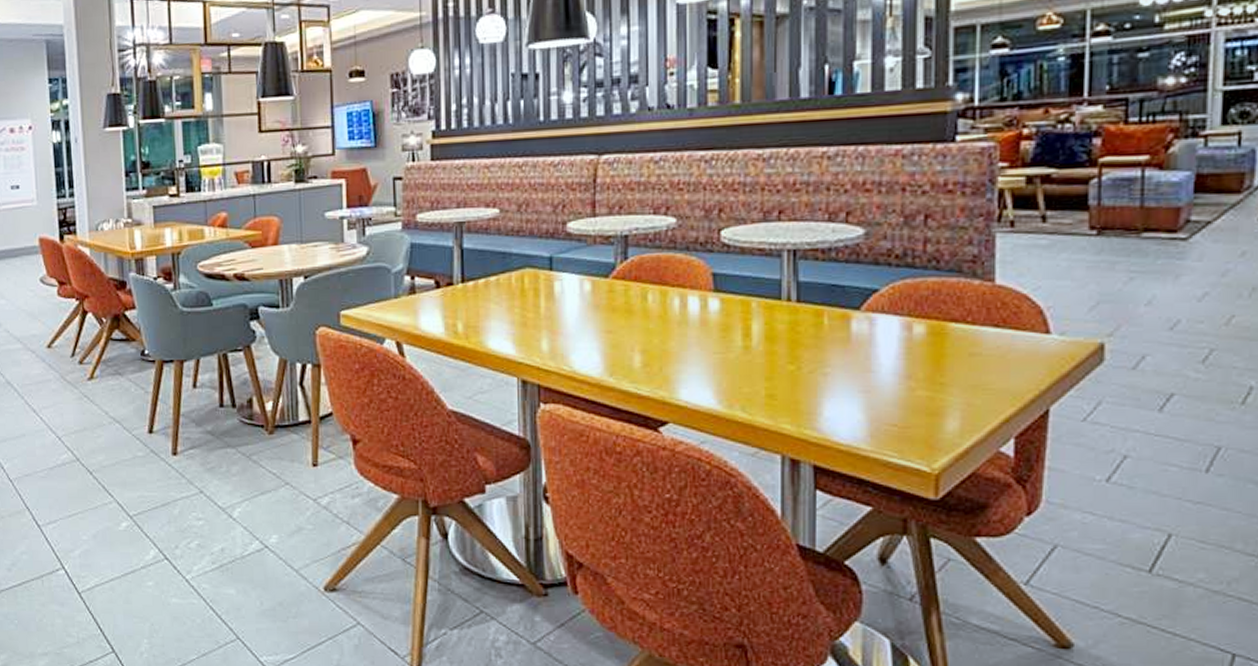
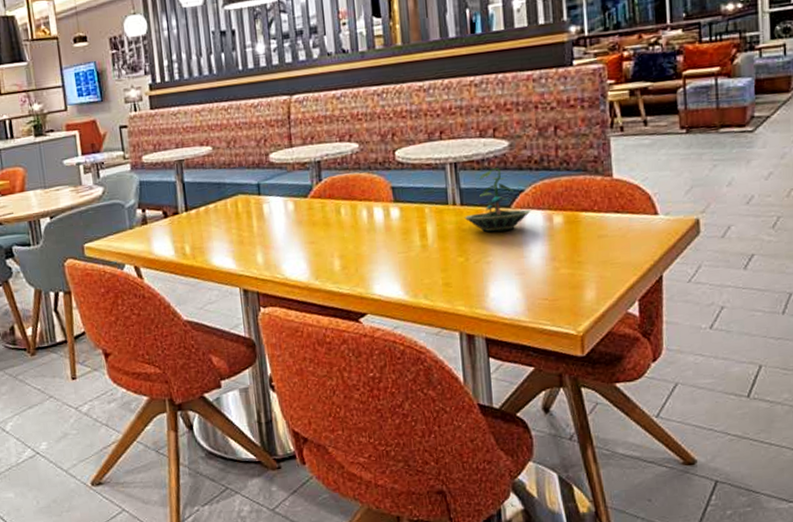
terrarium: none [800,260,886,338] -> present [464,168,531,232]

